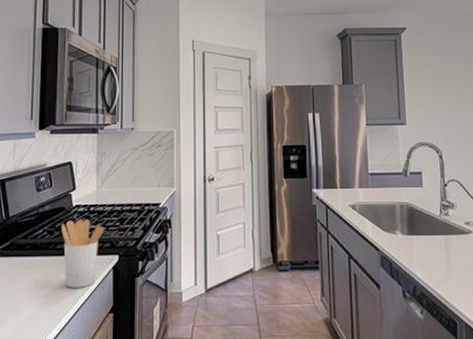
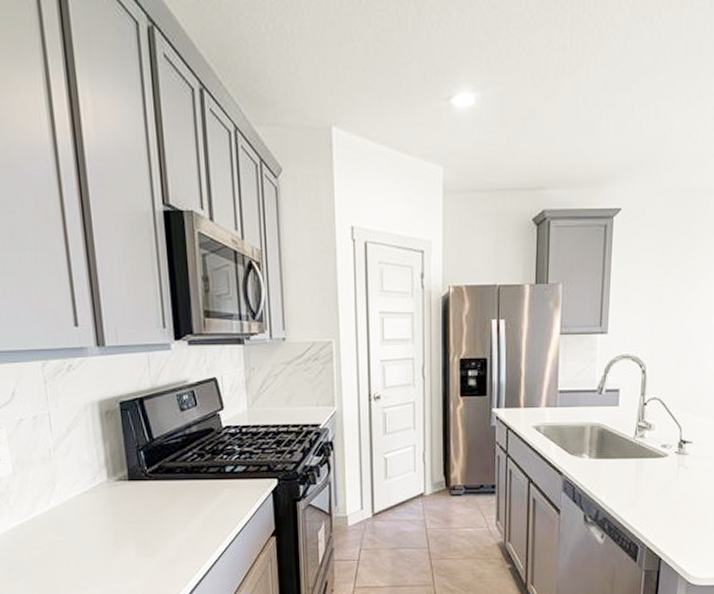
utensil holder: present [61,220,104,288] -> none [212,442,259,512]

